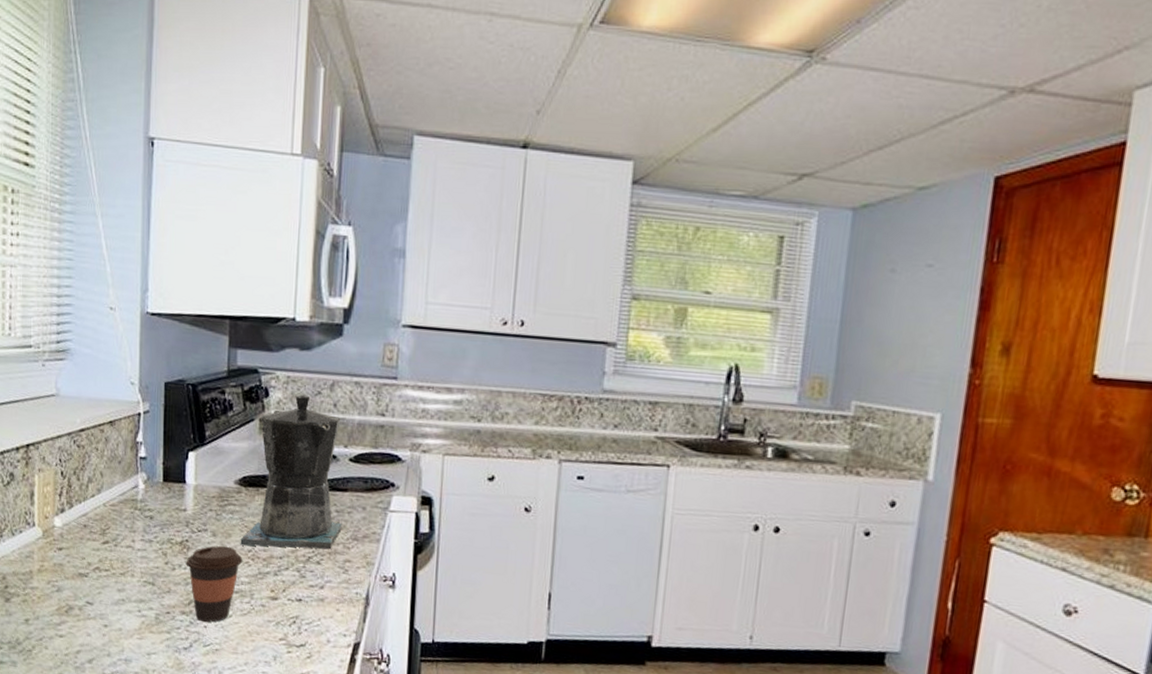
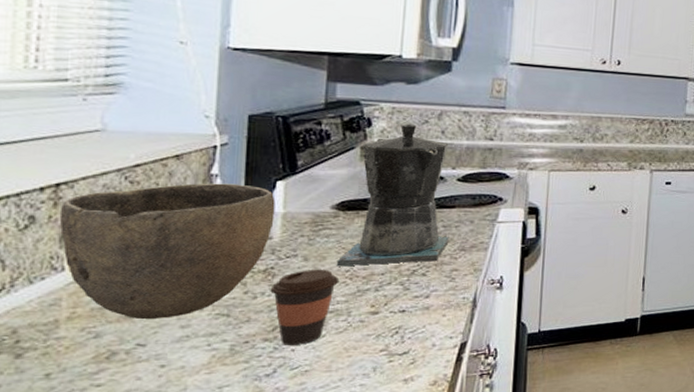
bowl: none [30,450,188,580] -> present [59,183,276,320]

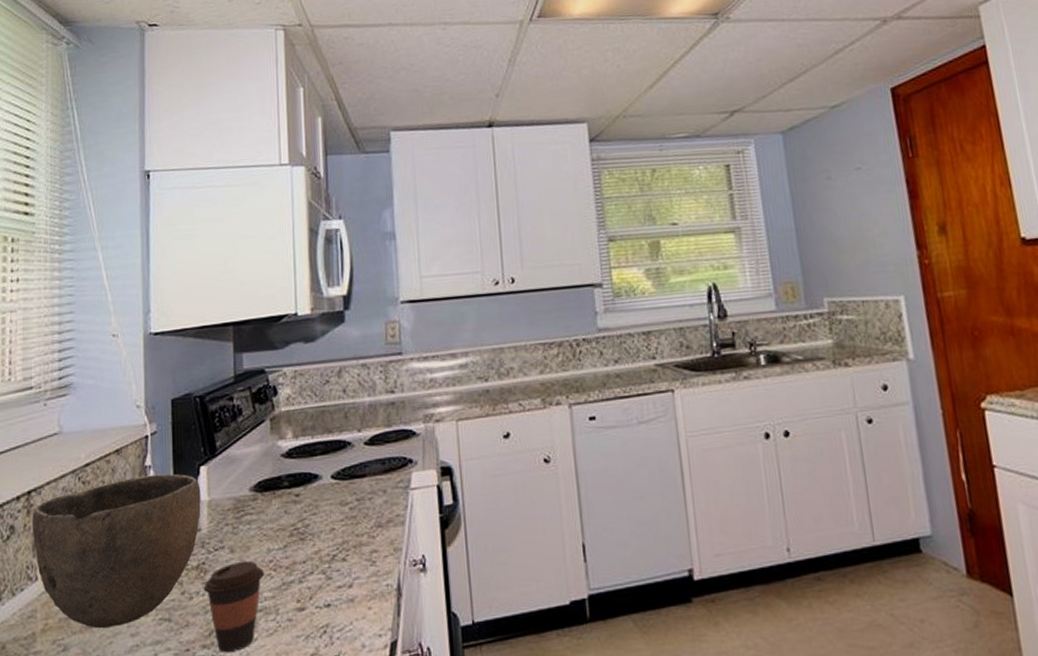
coffee maker: present [336,123,449,267] -> none [260,386,365,557]

